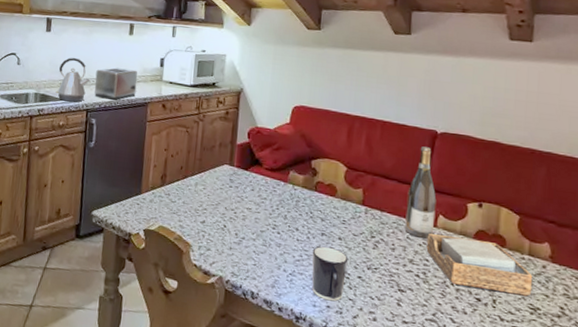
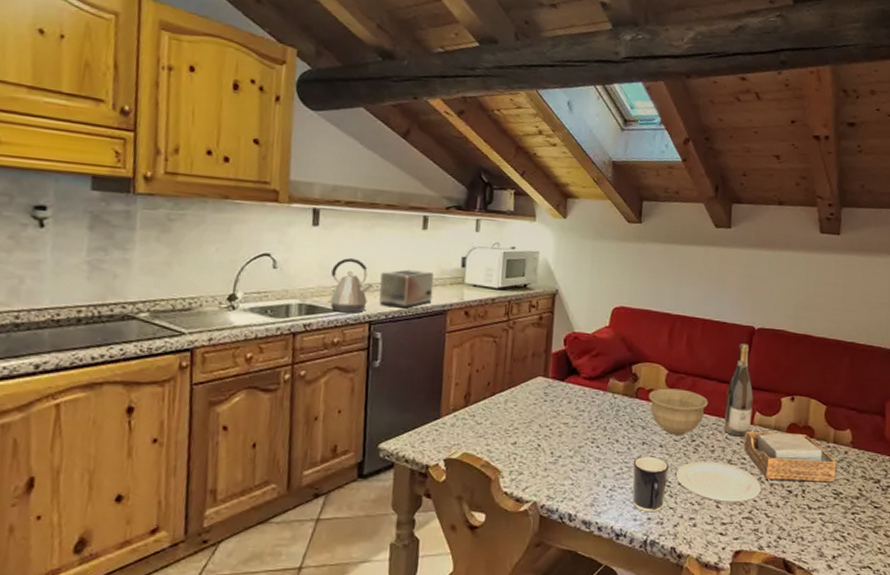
bowl: none [328,184,388,231] -> present [649,388,708,435]
plate: none [355,257,446,304] -> present [676,460,762,503]

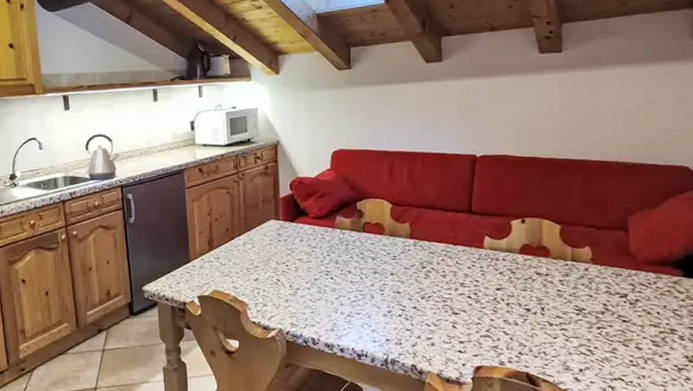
toaster: present [378,269,434,309] -> none [125,137,170,172]
mug: present [632,455,670,513] -> none [367,283,403,334]
bowl: present [649,388,708,435] -> none [376,220,435,263]
plate: present [676,460,762,503] -> none [410,285,498,322]
wine bottle: present [723,343,754,437] -> none [453,172,482,261]
napkin holder: present [743,431,837,483] -> none [475,254,577,300]

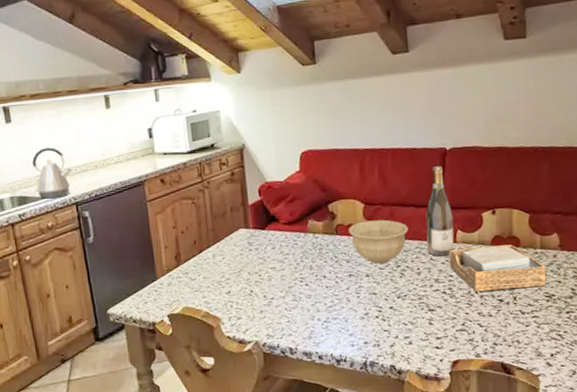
bowl: none [376,220,435,263] -> present [349,219,408,264]
wine bottle: none [453,172,482,261] -> present [425,166,454,257]
napkin holder: none [475,254,577,300] -> present [448,244,547,292]

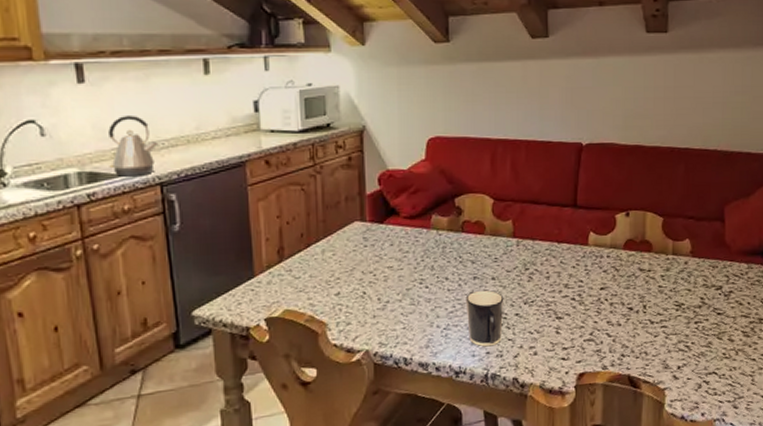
mug: none [342,286,379,338] -> present [465,289,504,347]
bowl: present [349,219,408,264] -> none [476,217,539,266]
wine bottle: present [425,166,454,257] -> none [557,162,586,260]
napkin holder: present [448,244,547,292] -> none [580,249,677,299]

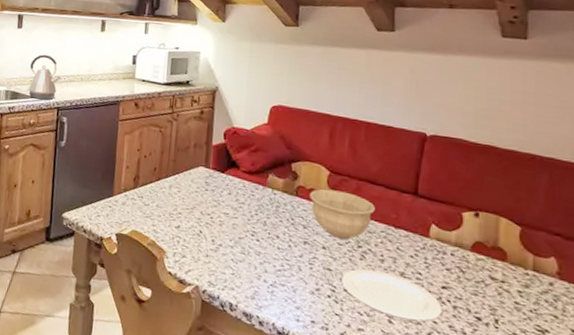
mug: present [465,289,504,347] -> none [294,255,334,316]
bowl: none [476,217,539,266] -> present [310,189,375,240]
plate: none [512,287,601,328] -> present [342,269,443,322]

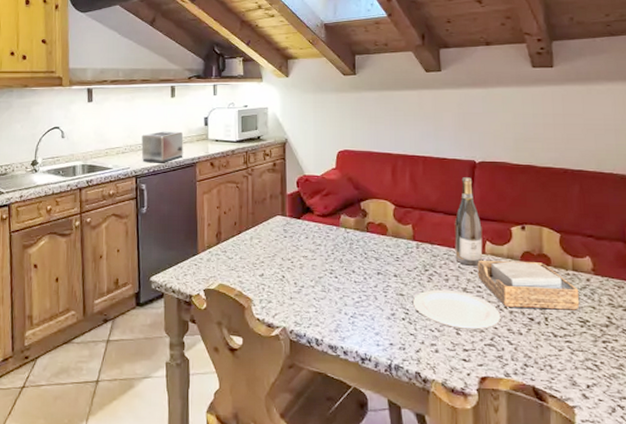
kettle: present [26,54,62,101] -> none [103,125,137,171]
toaster: none [65,65,110,98] -> present [141,131,184,163]
bowl: present [310,189,375,240] -> none [379,222,437,265]
wine bottle: none [394,150,428,250] -> present [454,177,483,266]
napkin holder: none [418,244,539,317] -> present [477,260,580,310]

